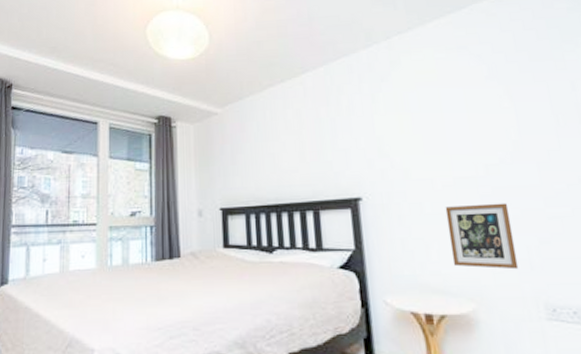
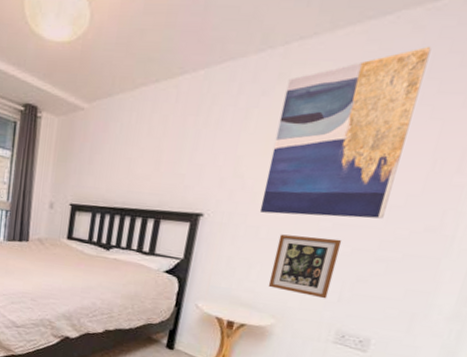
wall art: none [400,27,536,187] -> present [259,46,432,219]

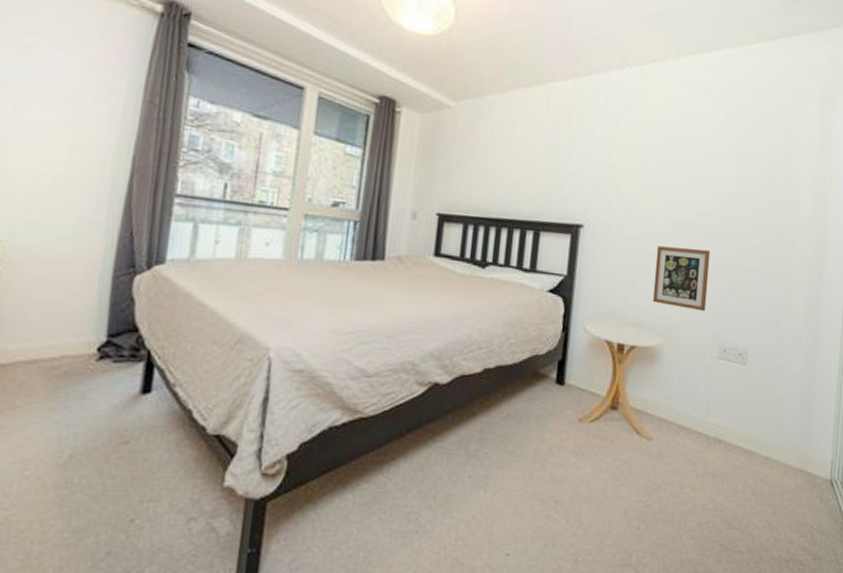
wall art: present [259,46,432,219] -> none [636,79,752,229]

